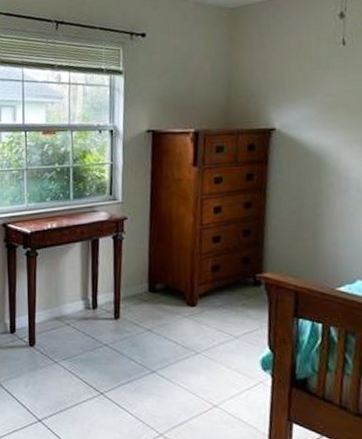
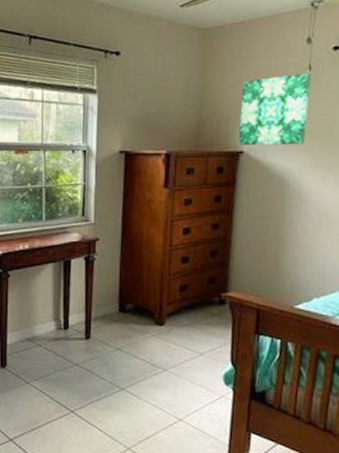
wall art: none [269,48,346,123] -> present [238,73,311,146]

